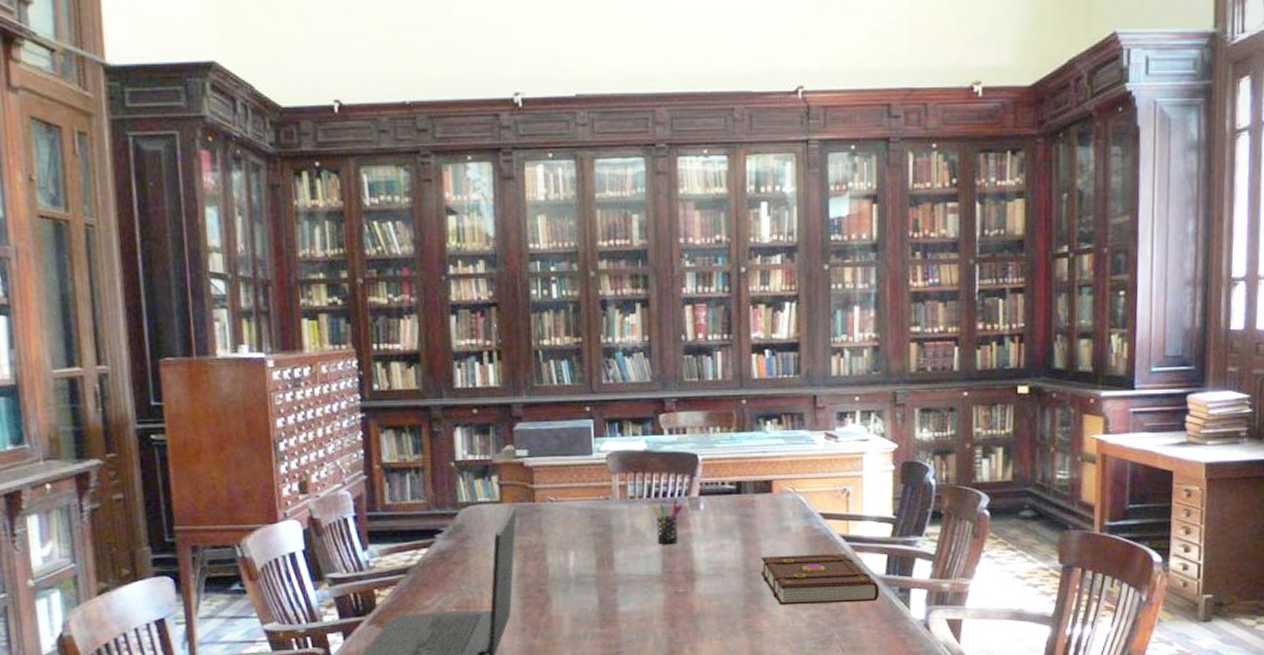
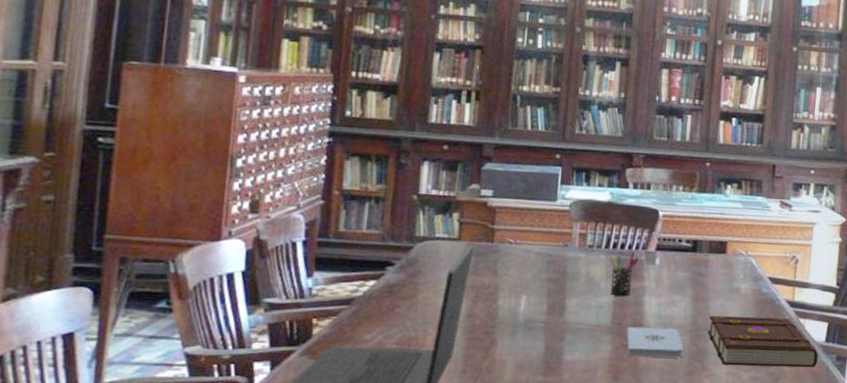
notepad: none [678,573,738,604] -> present [626,326,683,358]

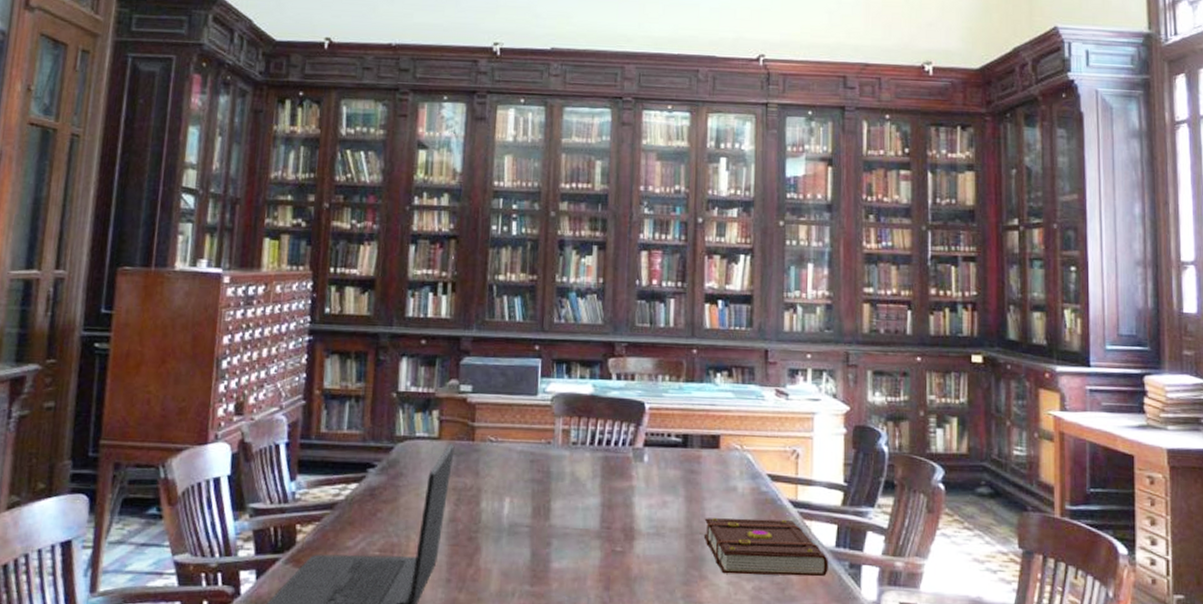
pen holder: present [609,251,639,296] -> none [595,448,626,498]
notepad: present [626,326,683,358] -> none [616,530,678,566]

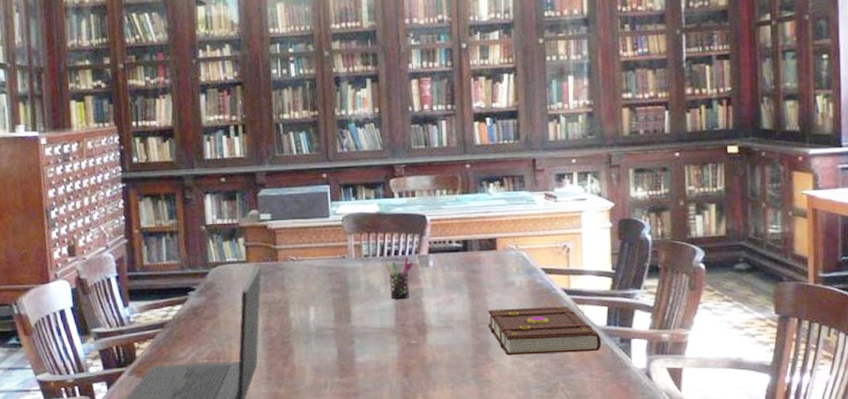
pen holder: none [595,448,626,498] -> present [385,256,413,300]

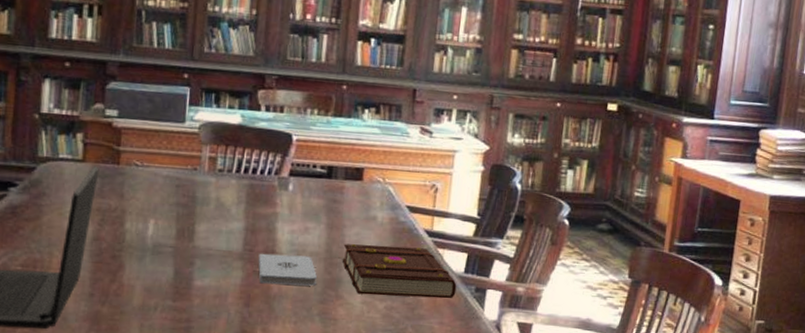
pen holder: present [385,256,413,300] -> none [240,176,271,223]
notepad: none [410,325,467,355] -> present [258,253,317,286]

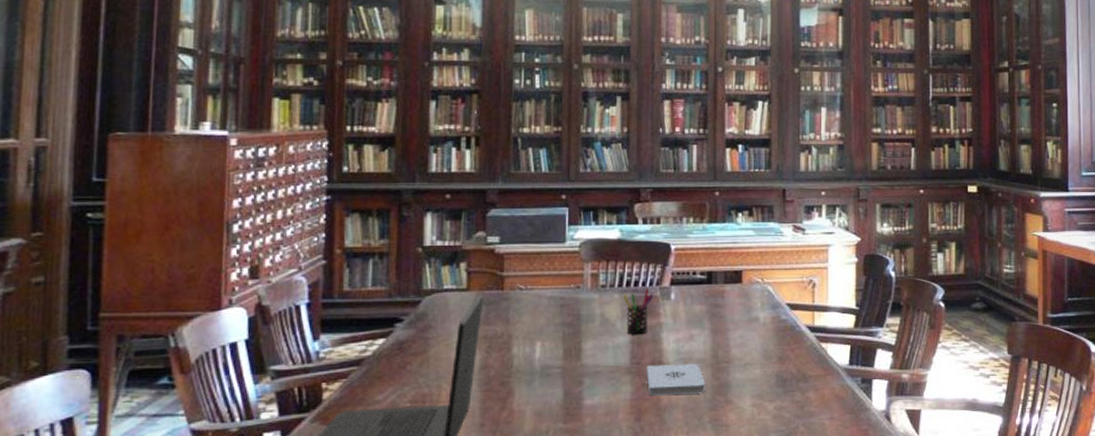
pen holder: none [240,176,271,223] -> present [623,288,653,335]
book: present [342,243,457,299] -> none [728,343,843,397]

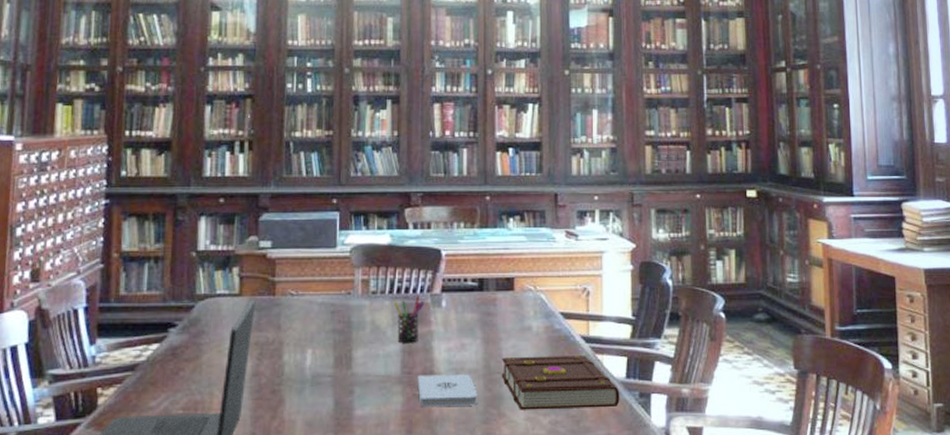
book: none [728,343,843,397] -> present [501,354,620,410]

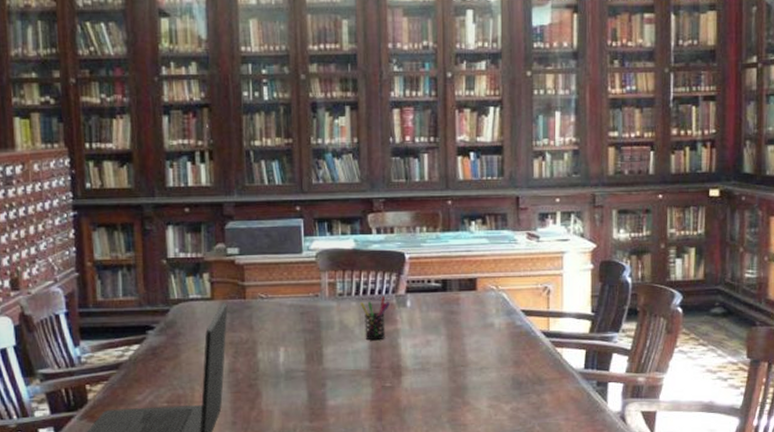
notepad: present [417,374,477,408] -> none [385,367,443,398]
book: present [501,354,620,410] -> none [465,348,578,399]

